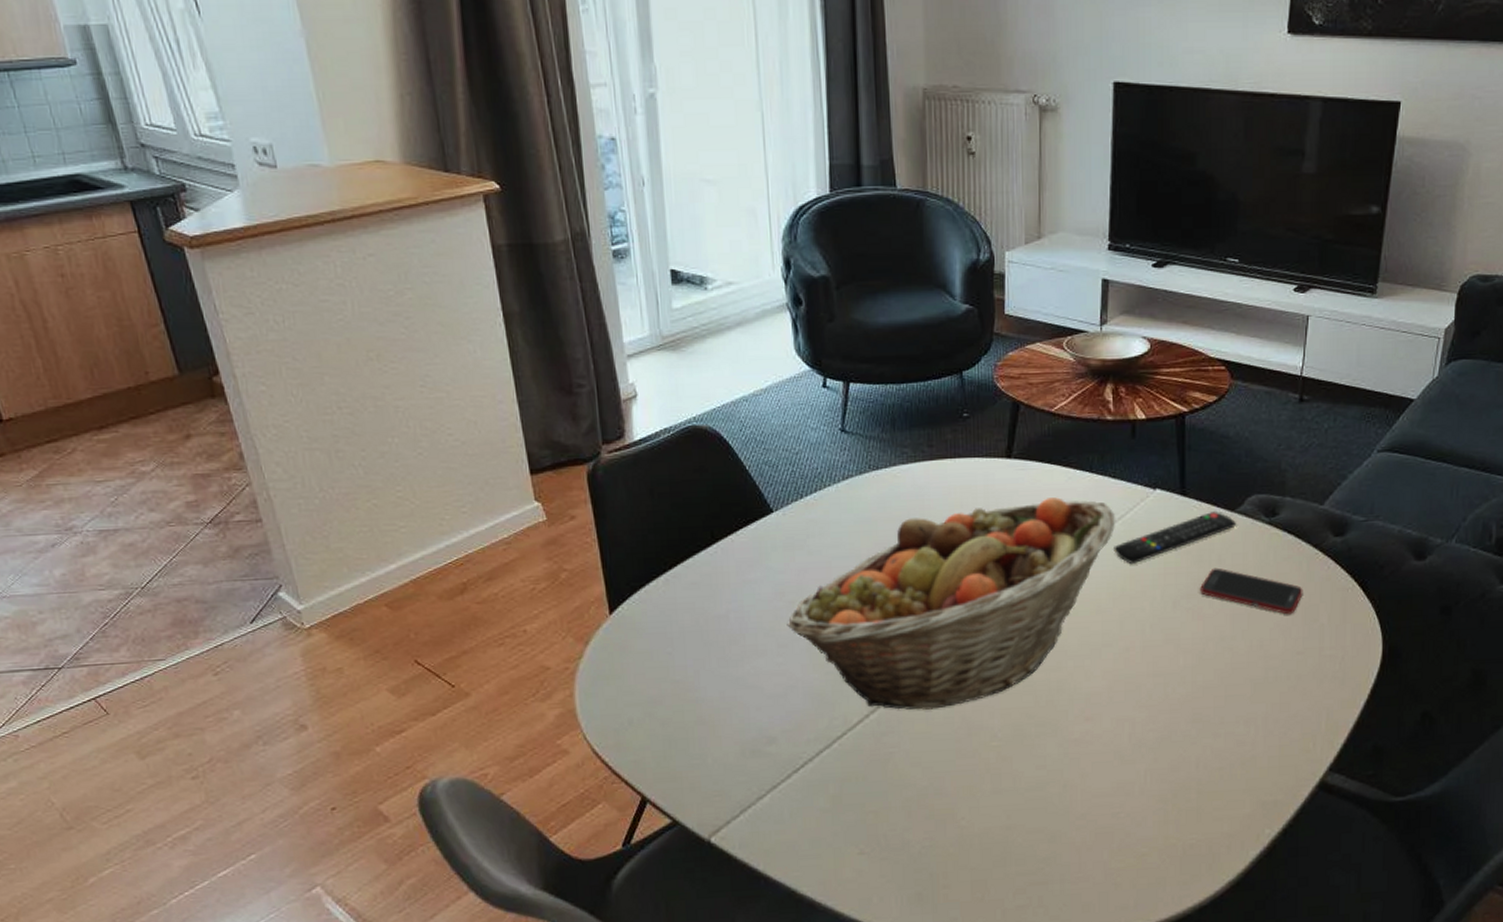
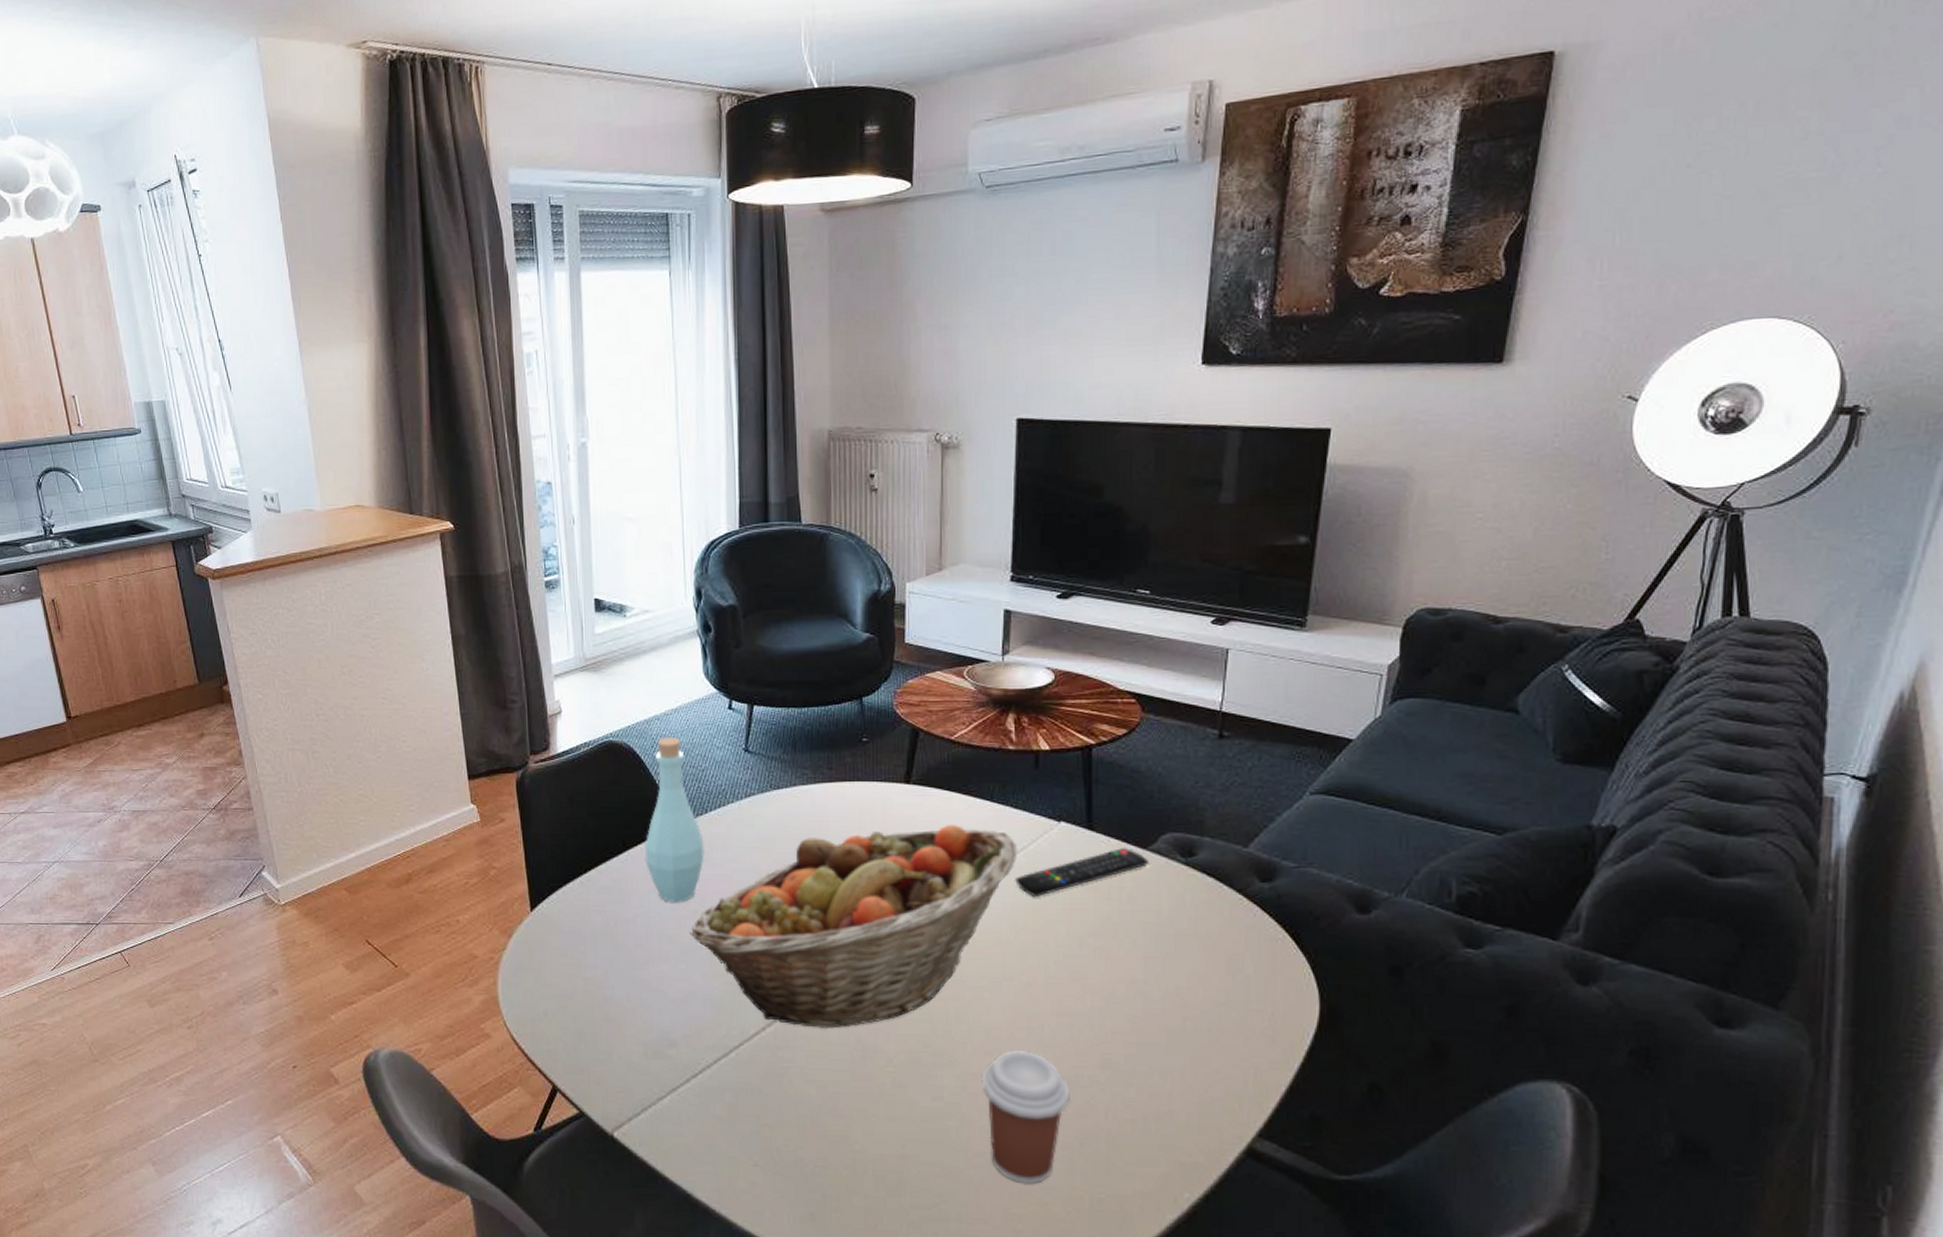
bottle: none [735,418,802,594] -> present [644,736,706,902]
coffee cup: none [1083,712,1165,839] -> present [982,1049,1070,1184]
cell phone: present [1200,567,1303,615] -> none [1109,907,1225,962]

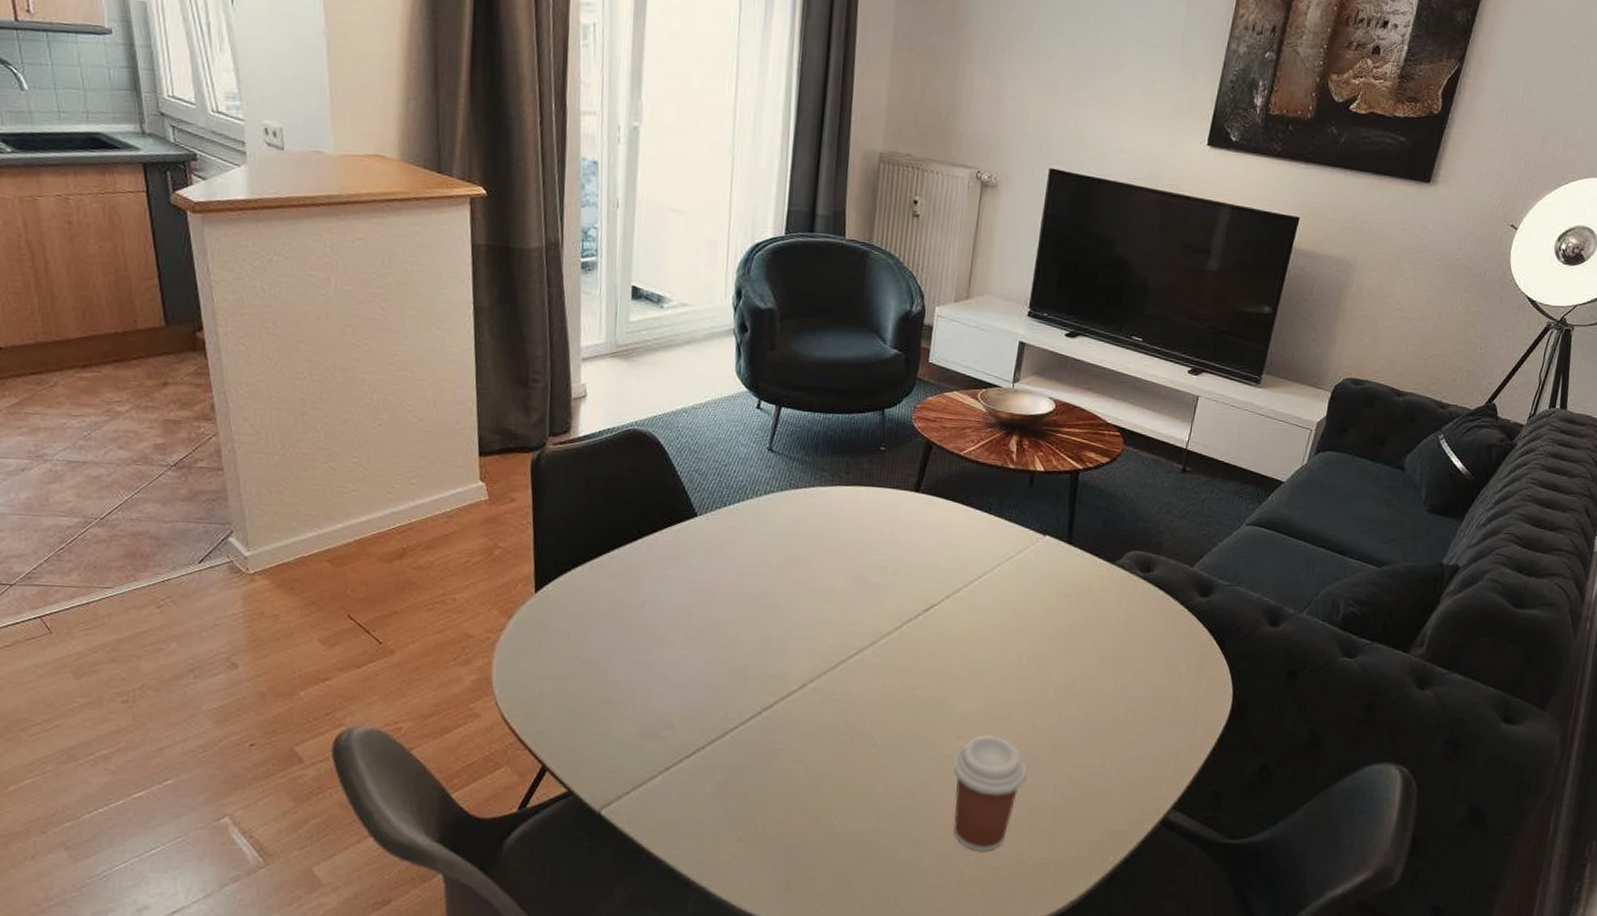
bottle: present [644,736,706,902] -> none [659,430,721,591]
fruit basket: present [689,825,1018,1028] -> none [697,532,1007,714]
remote control: present [1015,847,1148,896] -> none [1001,561,1114,600]

